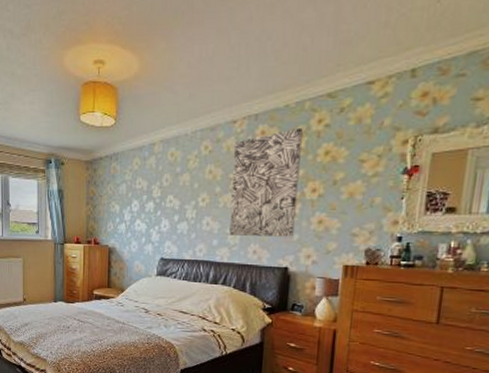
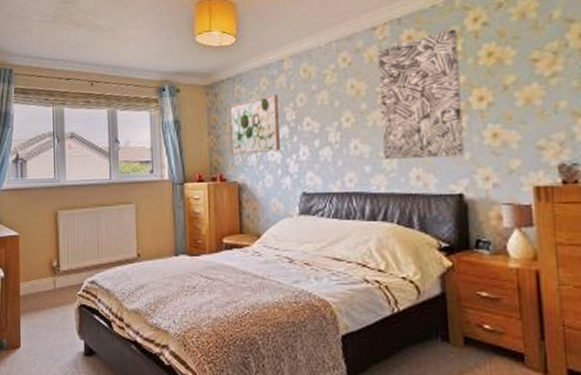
wall art: none [104,174,147,223] -> present [228,95,280,155]

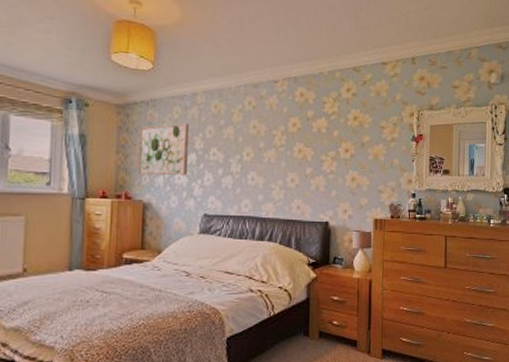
wall art: present [378,28,464,159] -> none [274,93,335,193]

